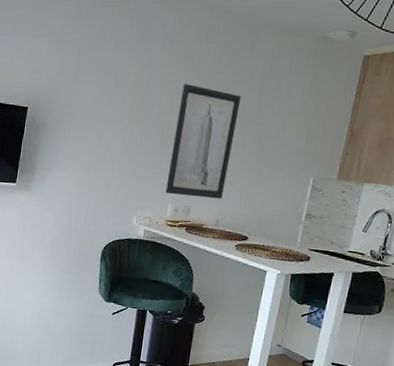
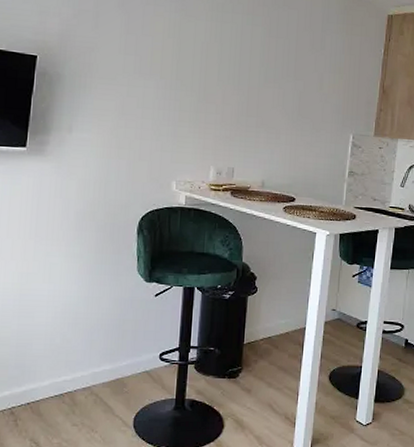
wall art: present [165,84,241,200] -> none [206,35,278,159]

